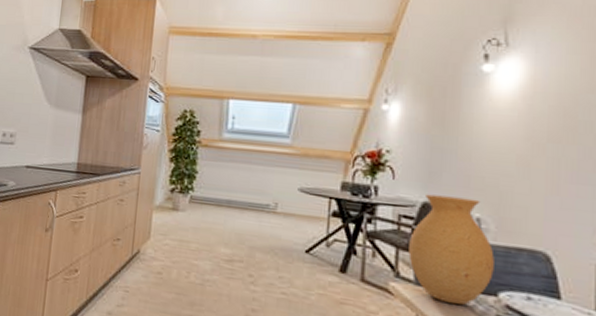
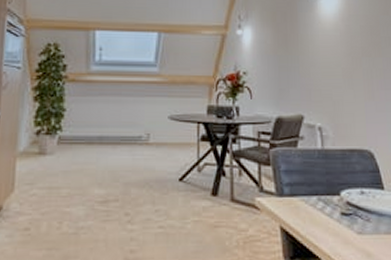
vase: present [408,194,495,305] -> none [268,110,335,209]

